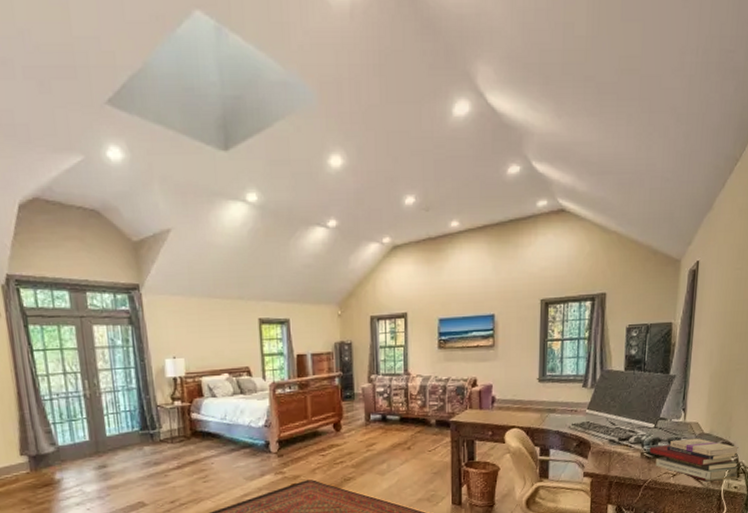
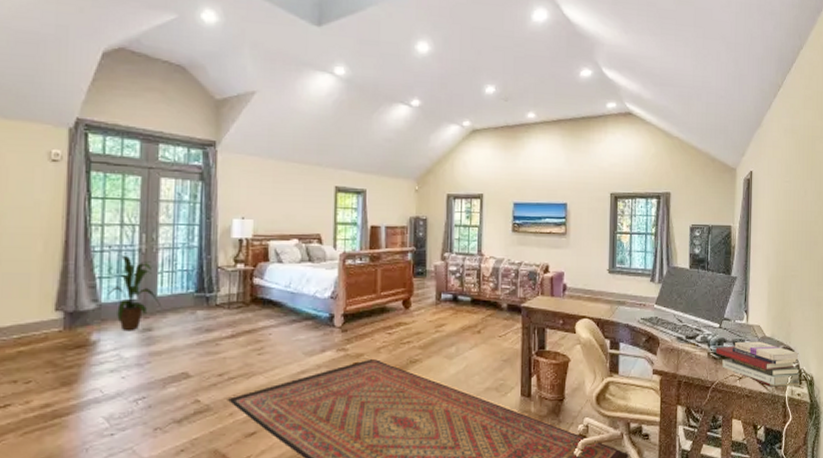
house plant: none [61,402,112,469] -> present [105,256,162,332]

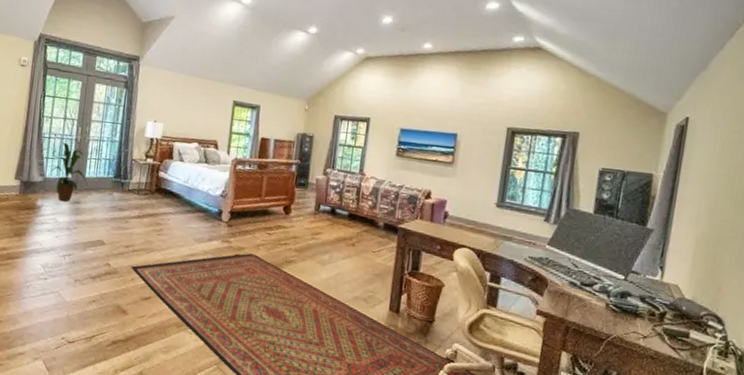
books: present [715,341,801,387] -> none [616,298,728,359]

